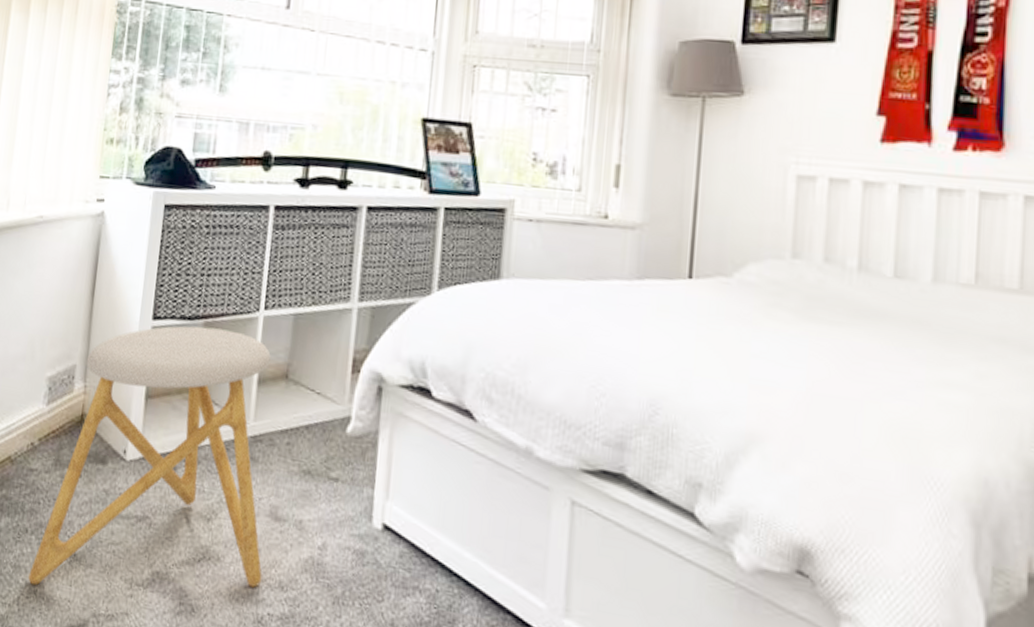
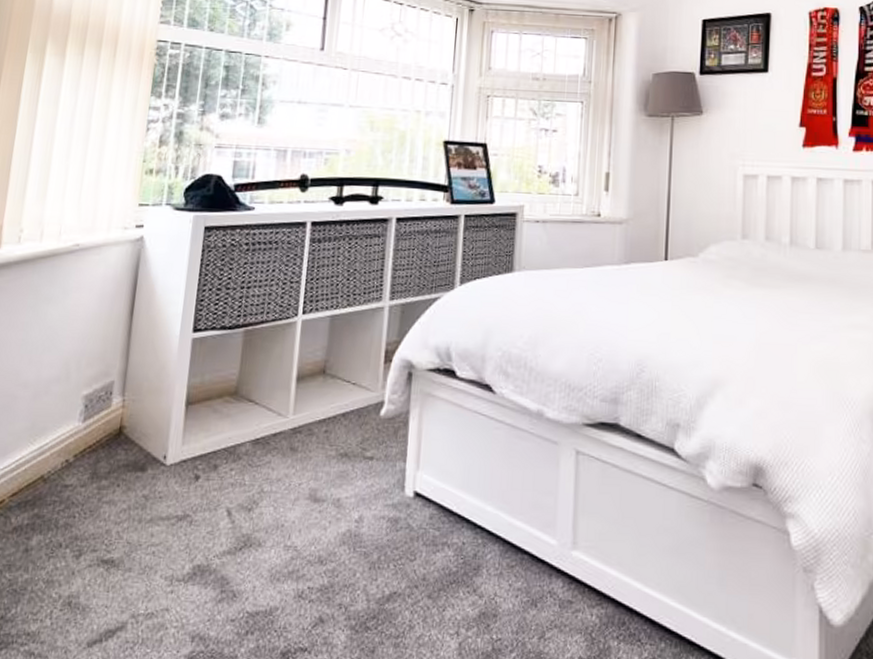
stool: present [28,326,271,588] -> none [62,334,309,597]

